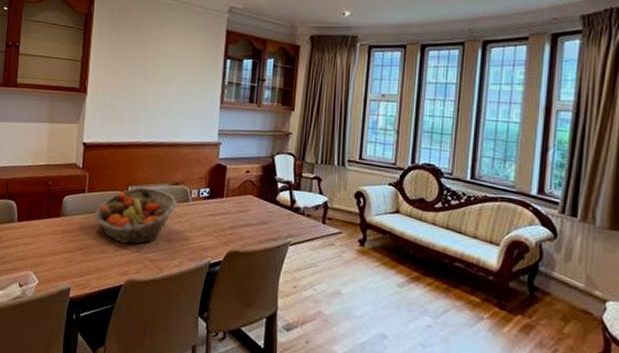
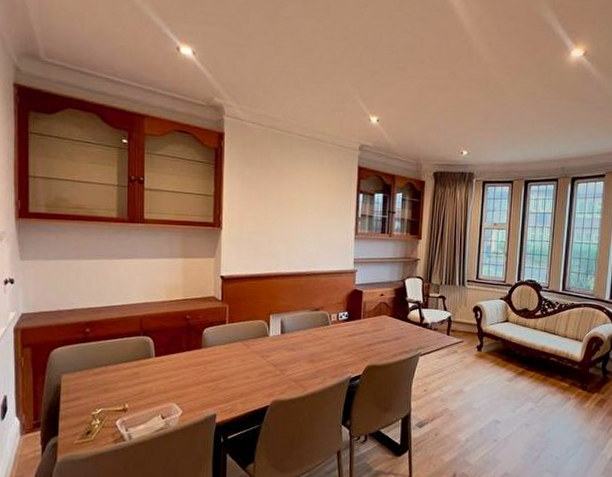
fruit basket: present [95,187,177,245] -> none [237,315,318,368]

